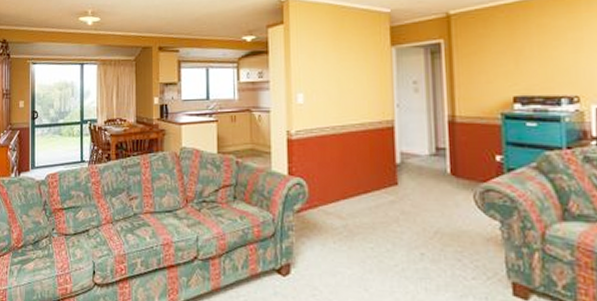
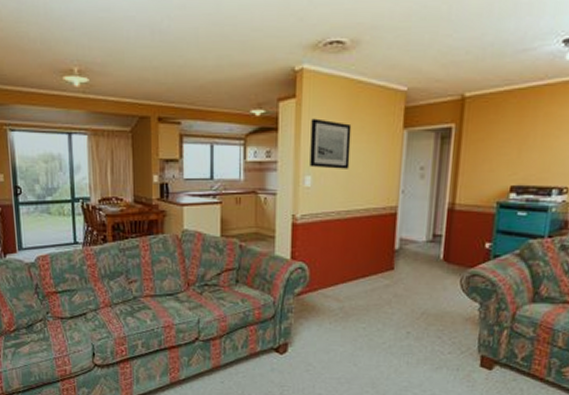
wall art: none [300,41,341,86] -> present [310,118,352,169]

